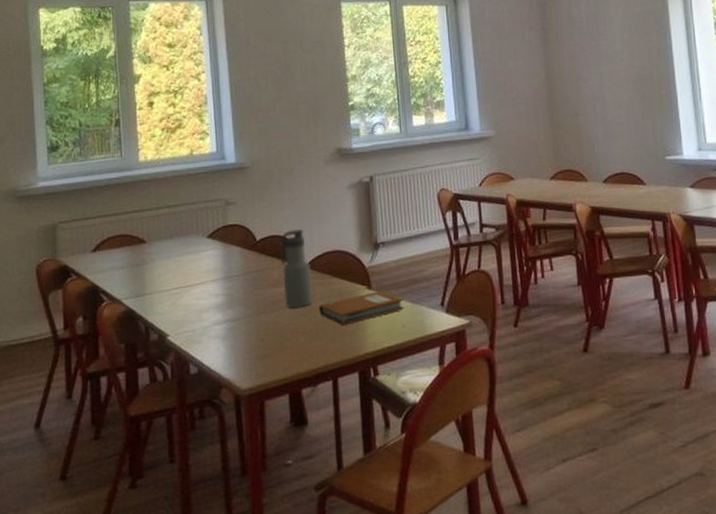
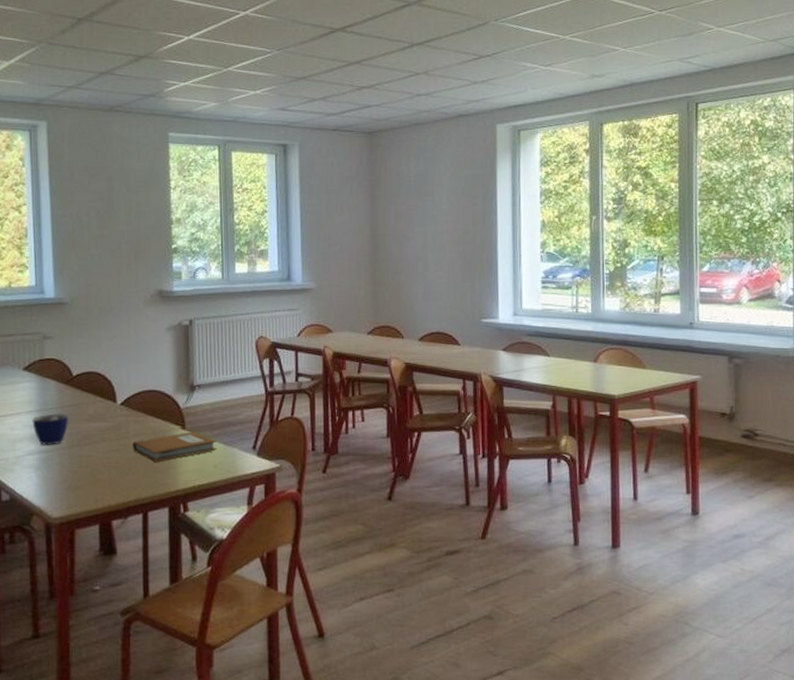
cup: none [218,280,255,314] -> present [32,413,69,445]
water bottle: present [279,229,313,309] -> none [96,367,127,444]

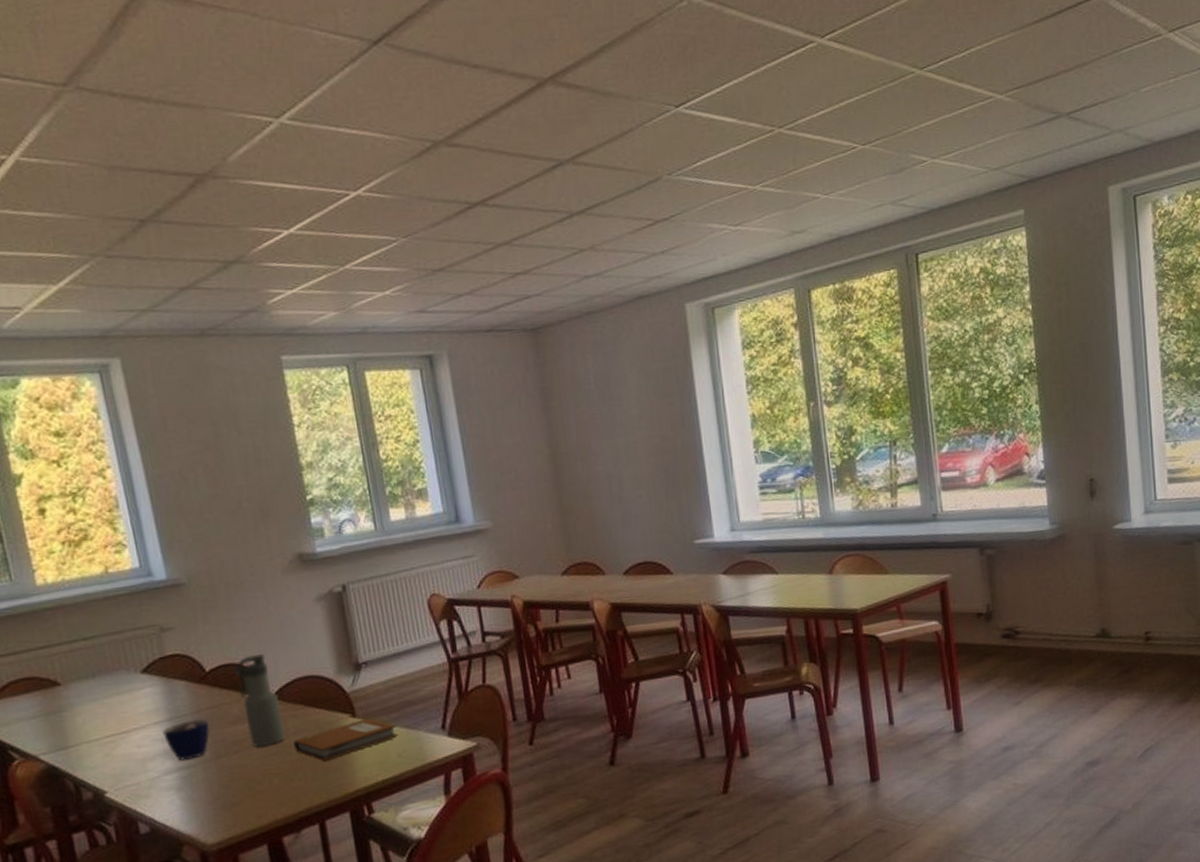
water bottle: none [96,367,127,444] -> present [235,654,285,748]

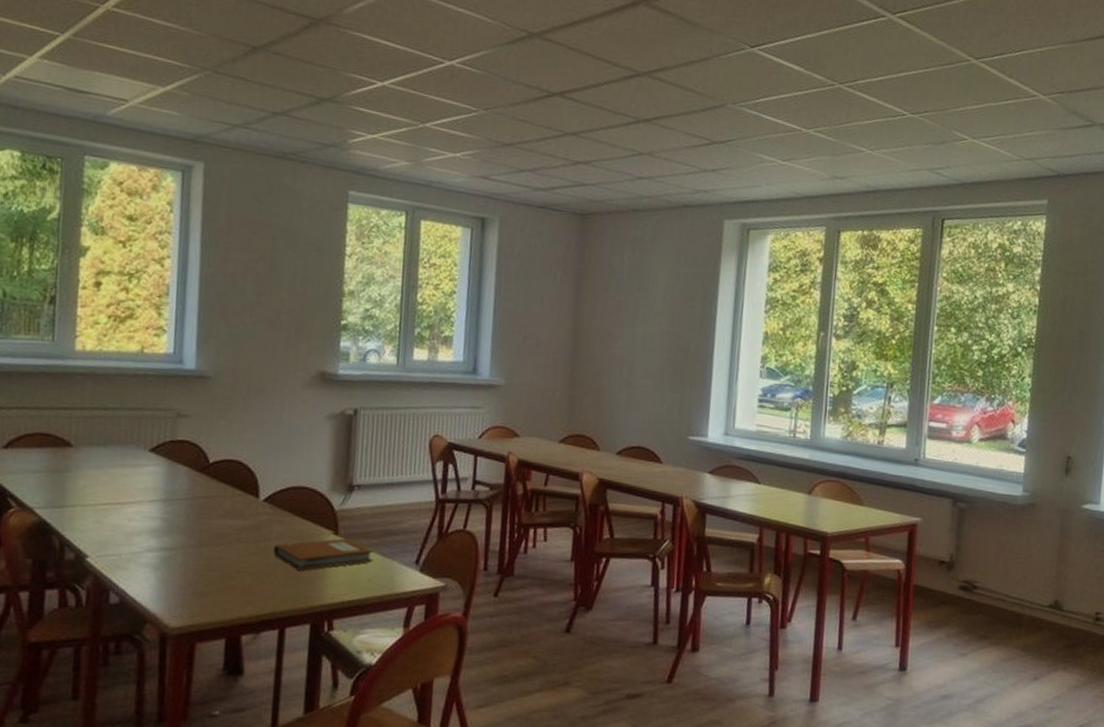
cup: present [163,718,211,761] -> none [155,505,200,542]
water bottle: present [235,654,285,748] -> none [234,456,270,545]

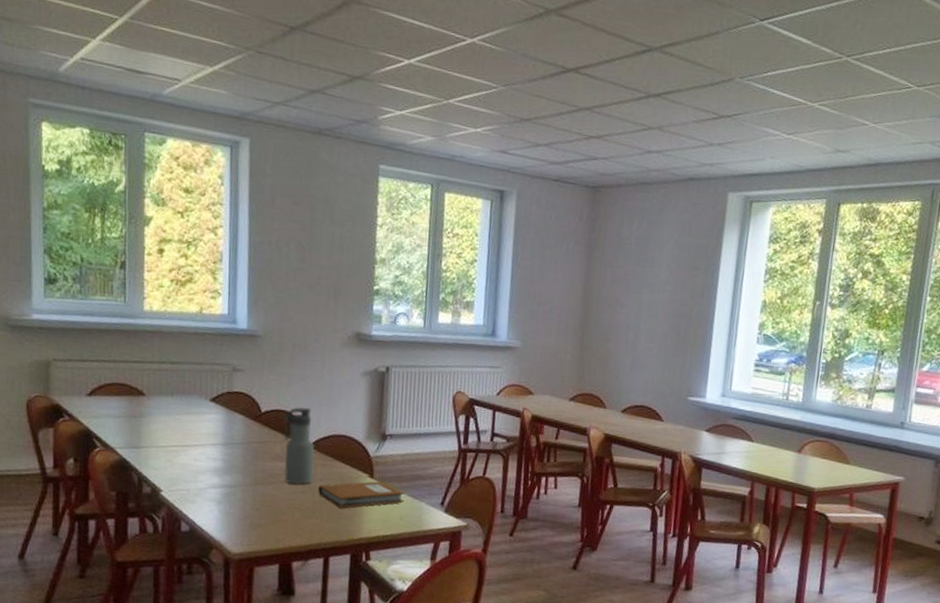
water bottle: none [234,456,270,545] -> present [284,407,314,485]

